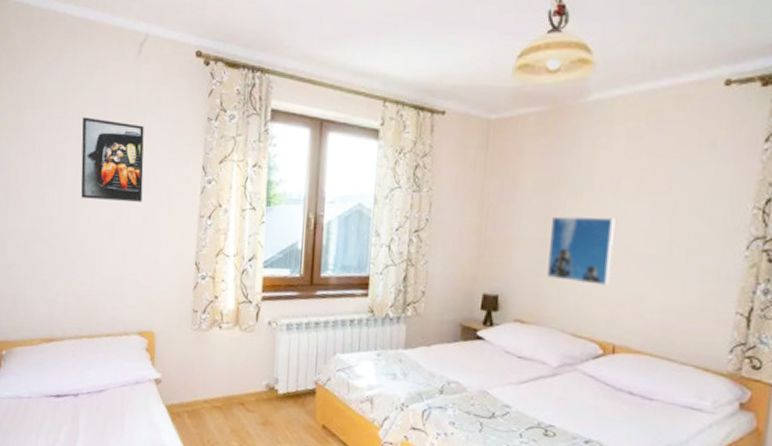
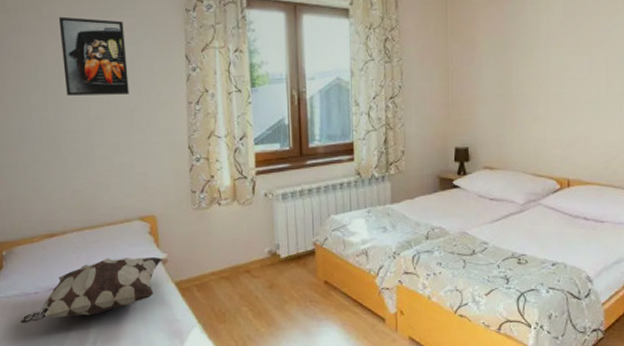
decorative pillow: none [10,370,156,428] -> present [20,258,162,324]
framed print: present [547,216,615,286] -> none [507,71,561,130]

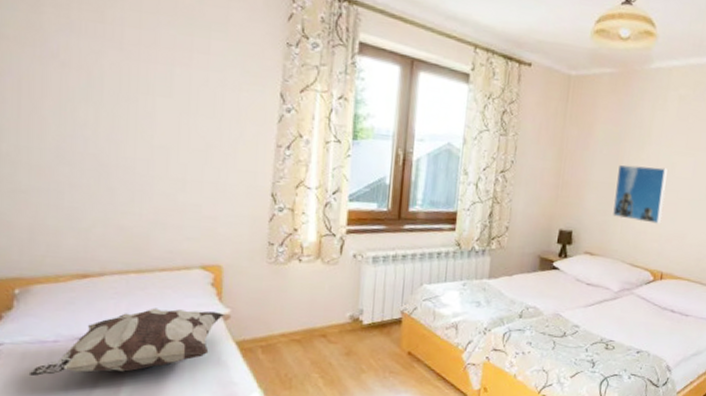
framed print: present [58,16,129,96] -> none [125,24,209,127]
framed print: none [507,71,561,130] -> present [613,164,668,224]

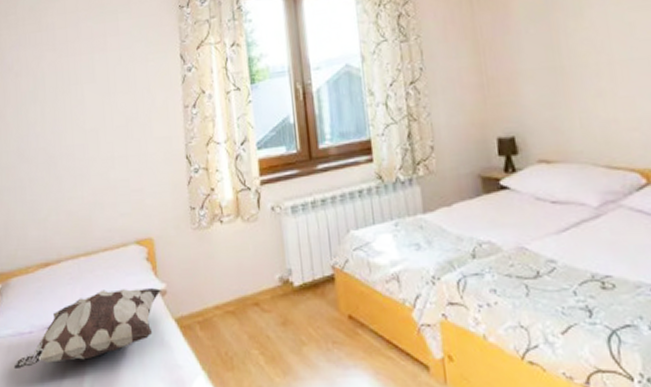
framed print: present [613,164,668,224] -> none [555,32,636,109]

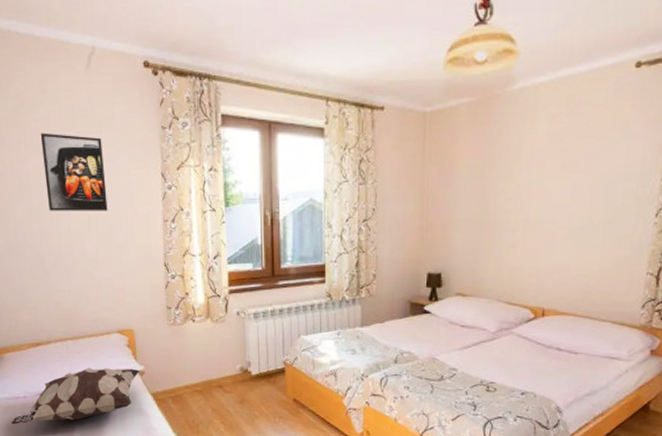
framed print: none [56,25,124,109] -> present [40,132,108,211]

